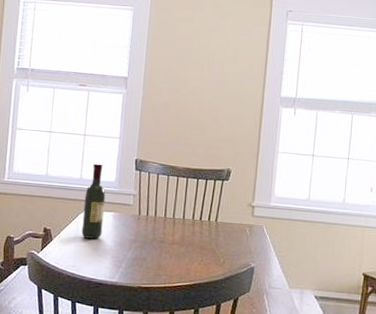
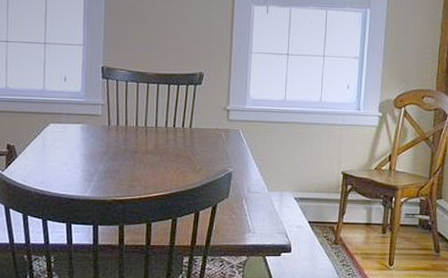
wine bottle: present [81,162,106,239] -> none [48,72,72,153]

